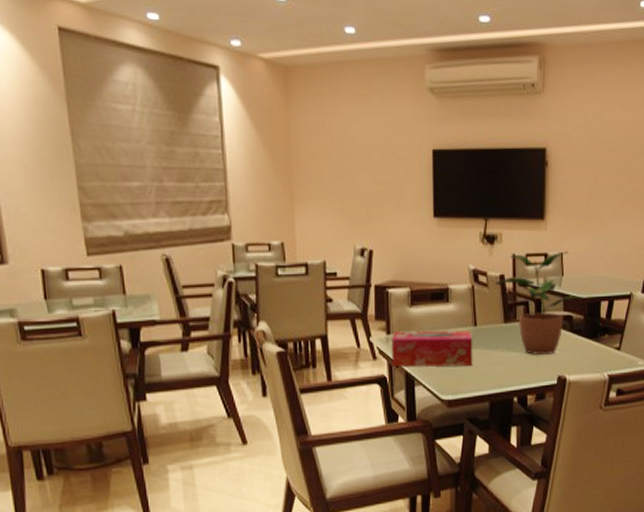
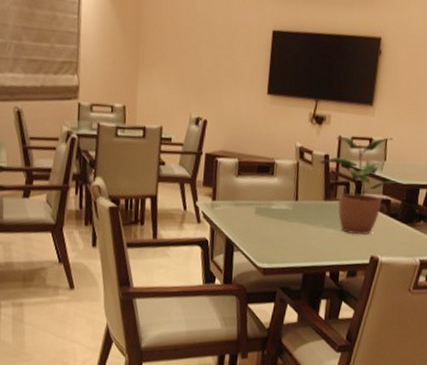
tissue box: present [392,330,473,368] -> none [214,198,293,238]

